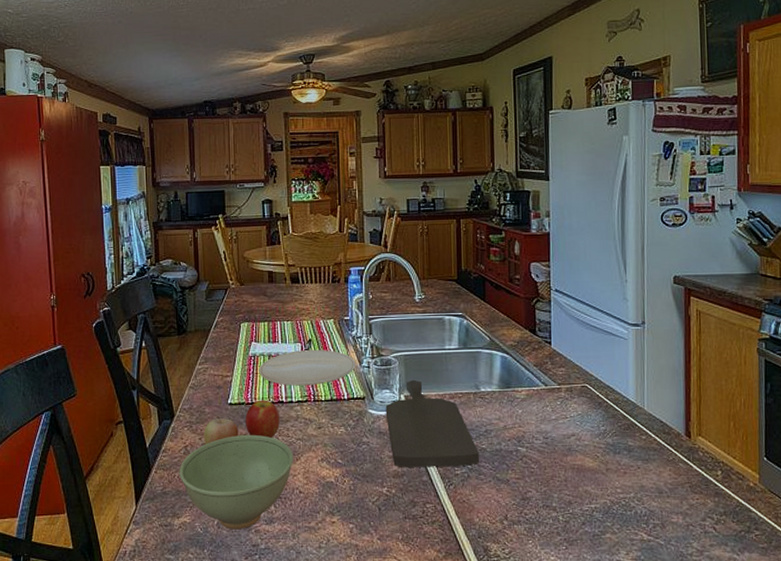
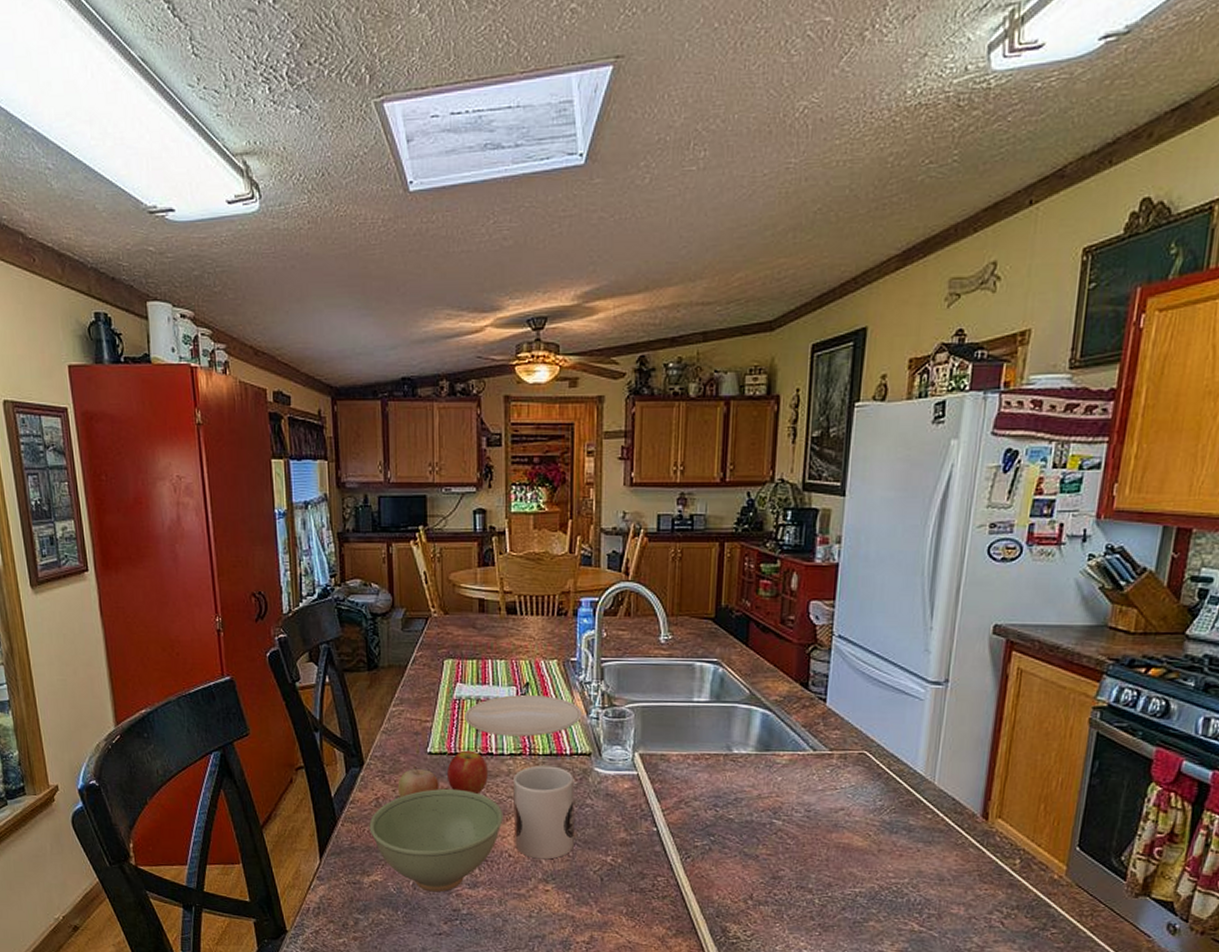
mug: none [301,410,356,494] -> present [513,765,575,860]
cutting board: present [385,379,479,467] -> none [615,735,725,837]

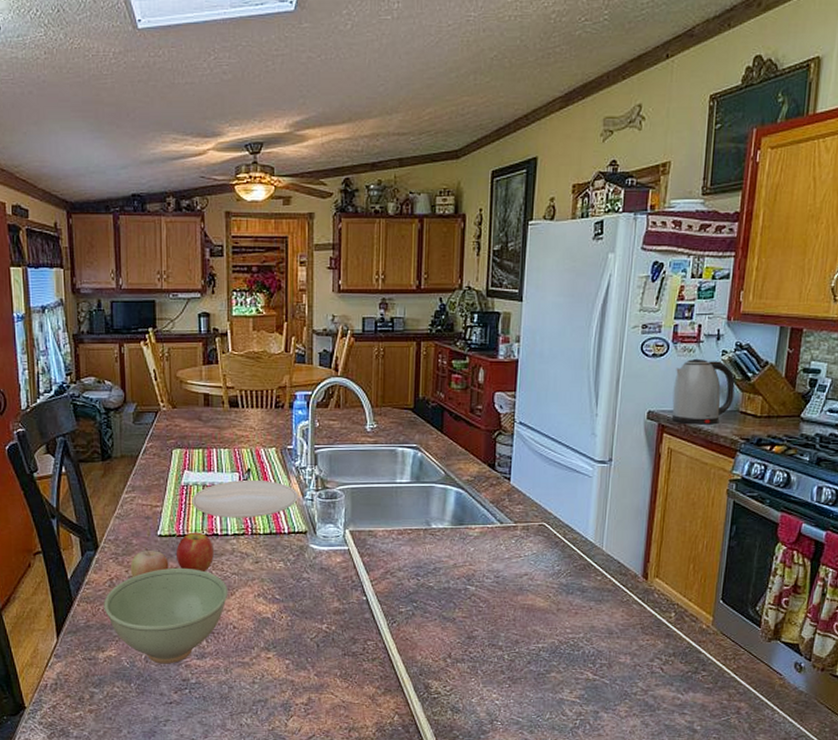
mug: present [513,765,575,860] -> none [237,544,294,630]
kettle: none [1023,563,1104,642] -> present [671,358,735,425]

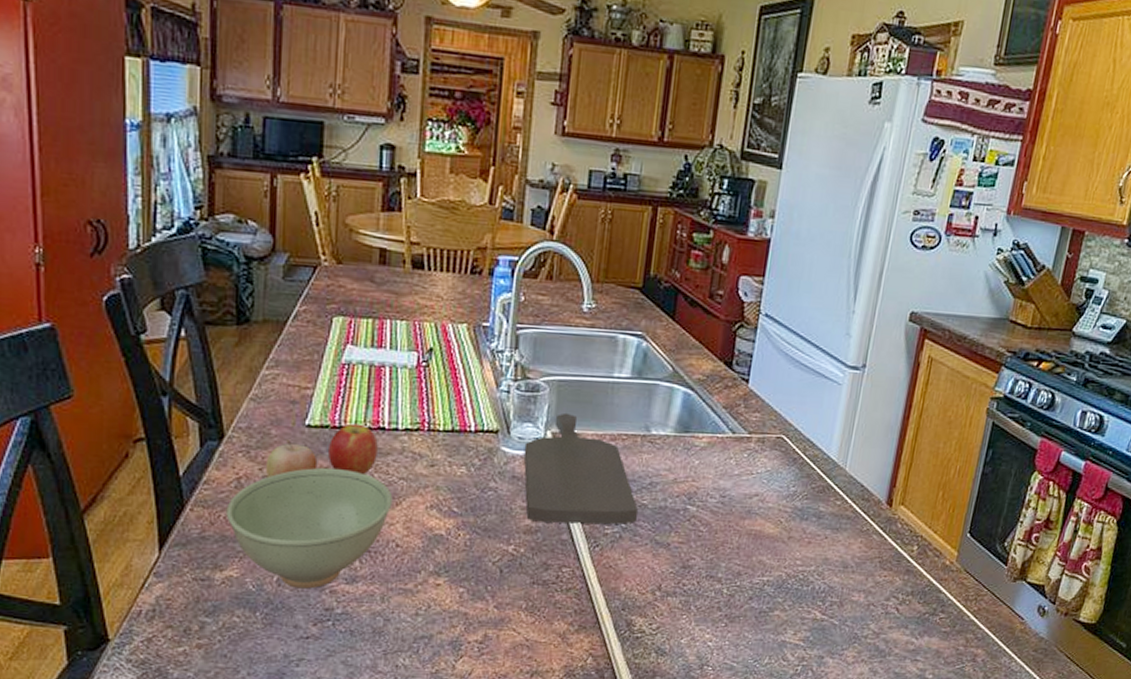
plate: present [192,480,298,518] -> none [353,361,492,410]
cutting board: none [328,514,425,605] -> present [523,412,638,524]
kettle: present [671,358,735,425] -> none [936,254,1008,333]

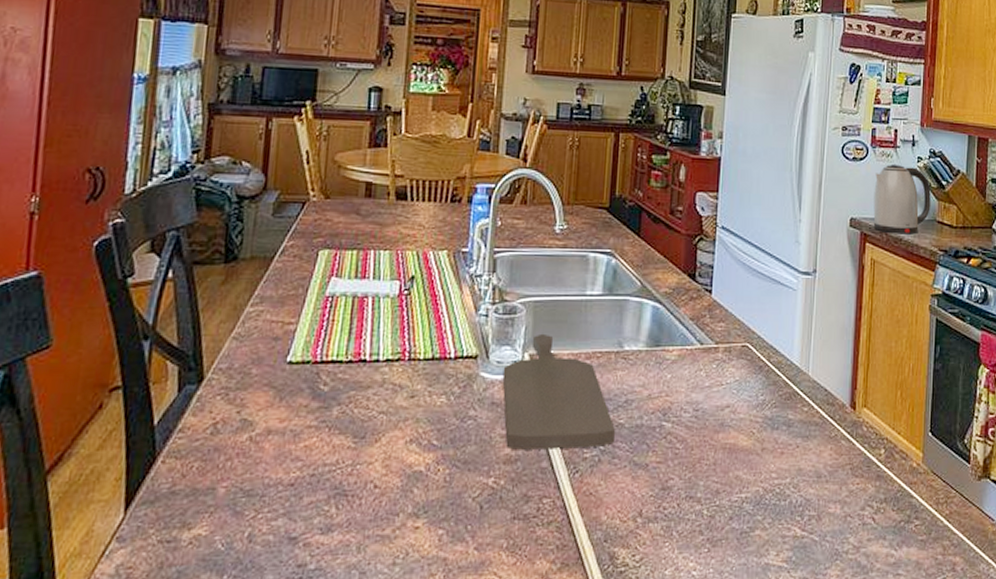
bowl: present [226,467,393,589] -> none [199,405,372,544]
fruit: present [265,439,318,479] -> none [243,378,298,422]
fruit: present [328,423,378,474] -> none [308,357,359,410]
kettle: none [936,254,1008,333] -> present [873,163,931,235]

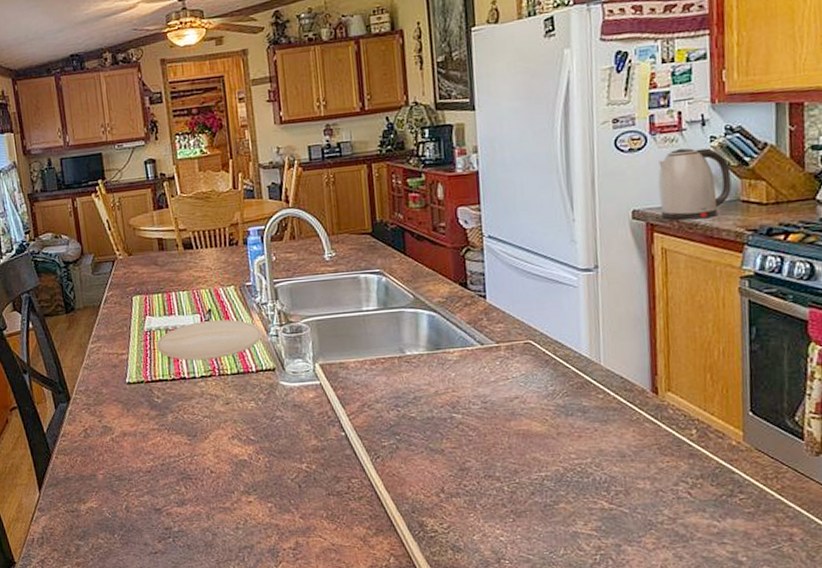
plate: none [336,290,471,339] -> present [156,319,263,361]
cutting board: present [502,333,615,450] -> none [298,346,409,441]

